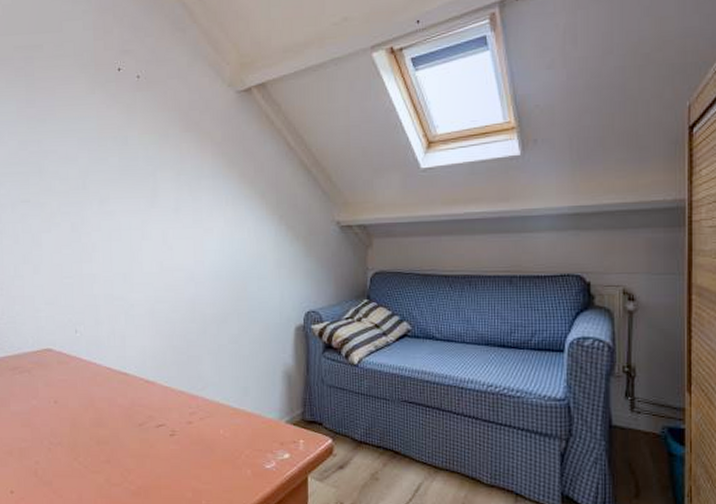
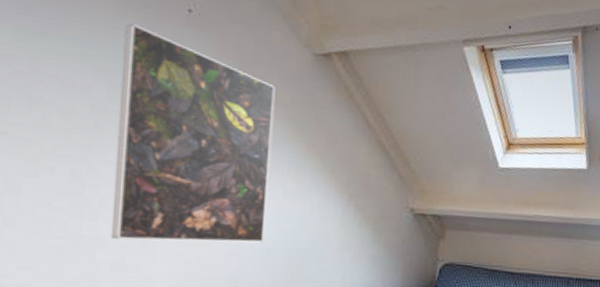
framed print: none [95,97,212,276] -> present [110,23,276,243]

